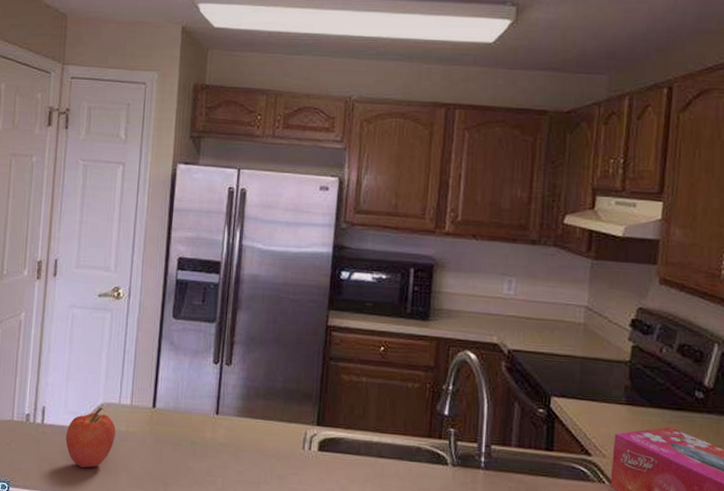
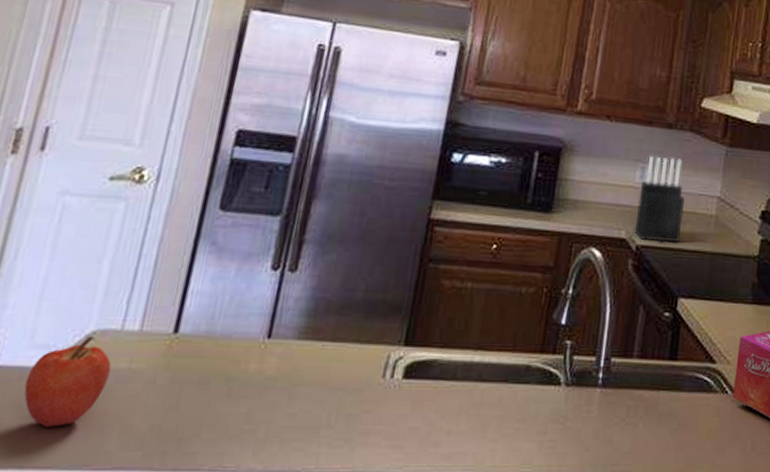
knife block: none [505,270,552,347] -> present [634,156,685,242]

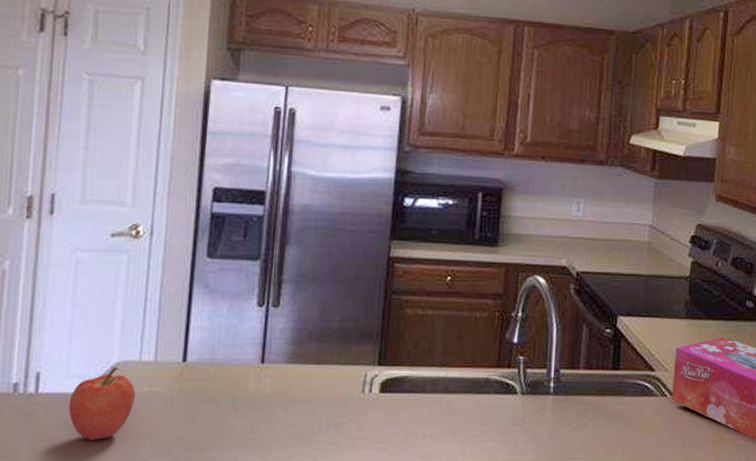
knife block: present [634,156,685,242] -> none [574,191,619,268]

